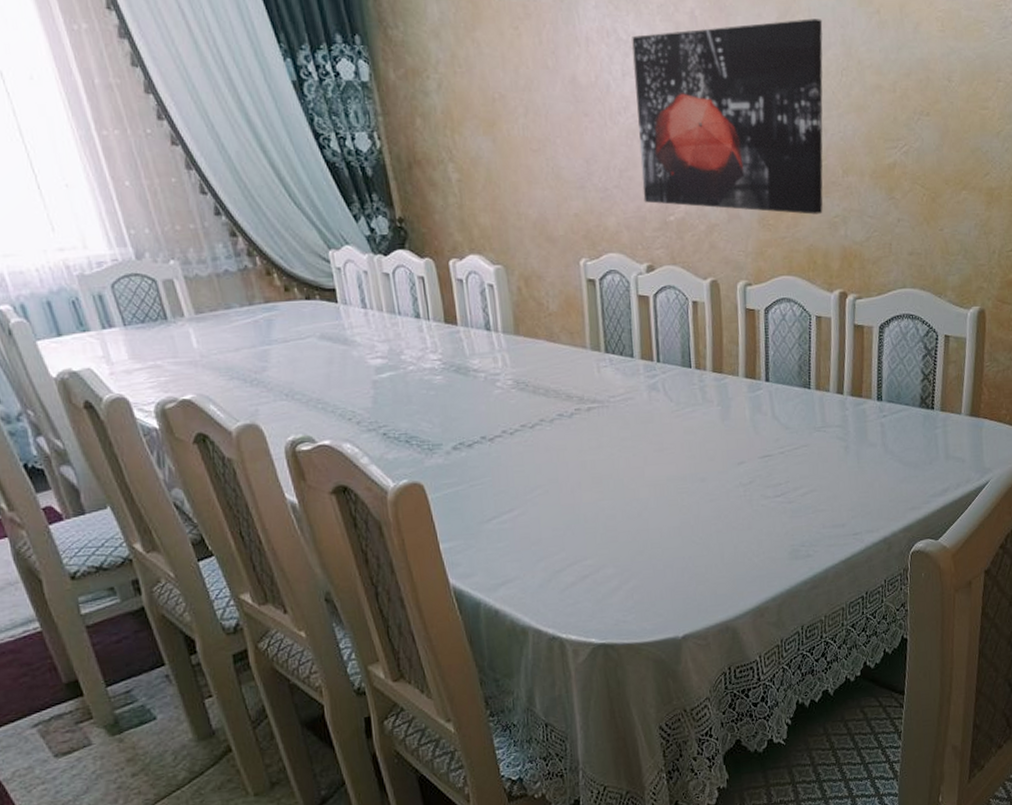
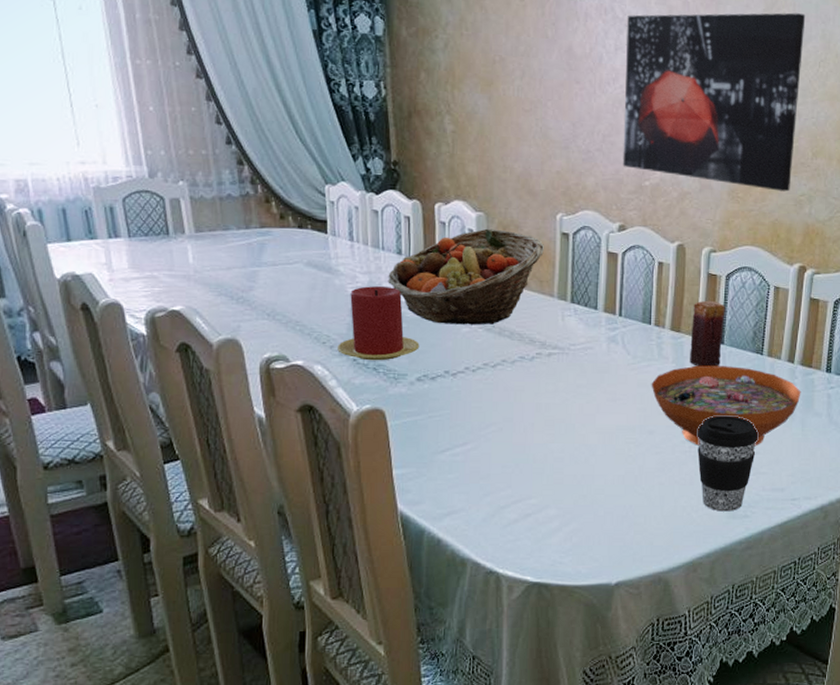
candle: none [365,353,452,434] -> present [337,286,420,361]
fruit basket: none [408,281,572,388] -> present [388,228,545,325]
decorative bowl: none [698,403,854,489] -> present [651,365,801,447]
candle: none [733,337,768,407] -> present [690,300,725,367]
coffee cup: none [750,454,814,554] -> present [697,415,759,512]

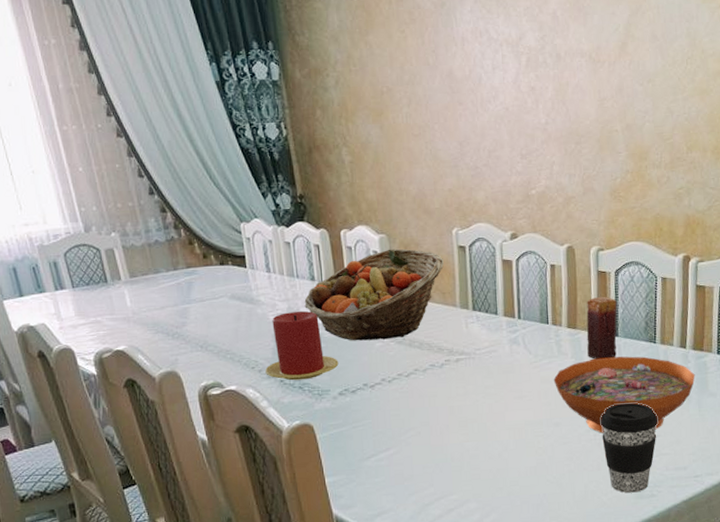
wall art: present [622,12,806,192] -> none [501,15,670,187]

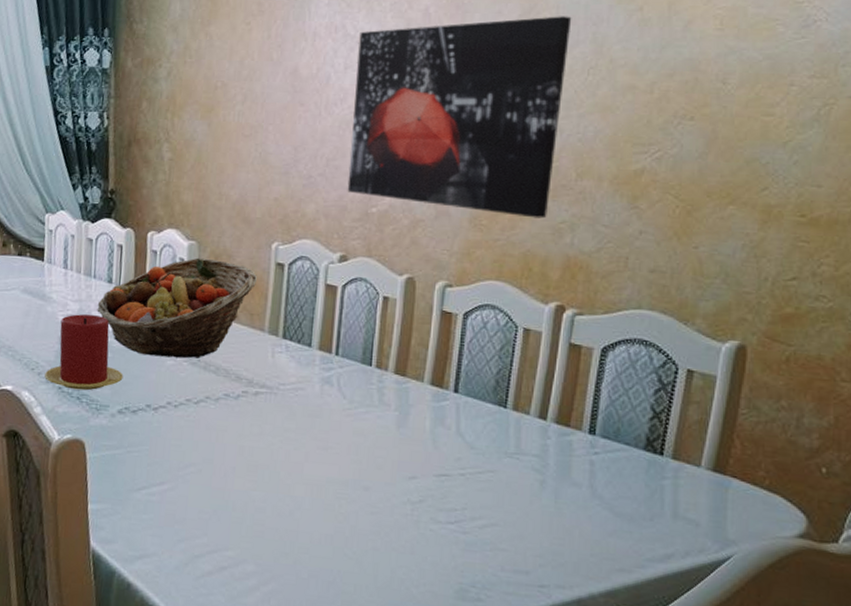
wall art: none [501,15,670,187] -> present [347,16,572,219]
decorative bowl: present [553,356,695,433] -> none [368,415,555,517]
candle: present [586,296,617,359] -> none [416,341,461,419]
coffee cup: present [600,402,659,493] -> none [421,475,498,592]

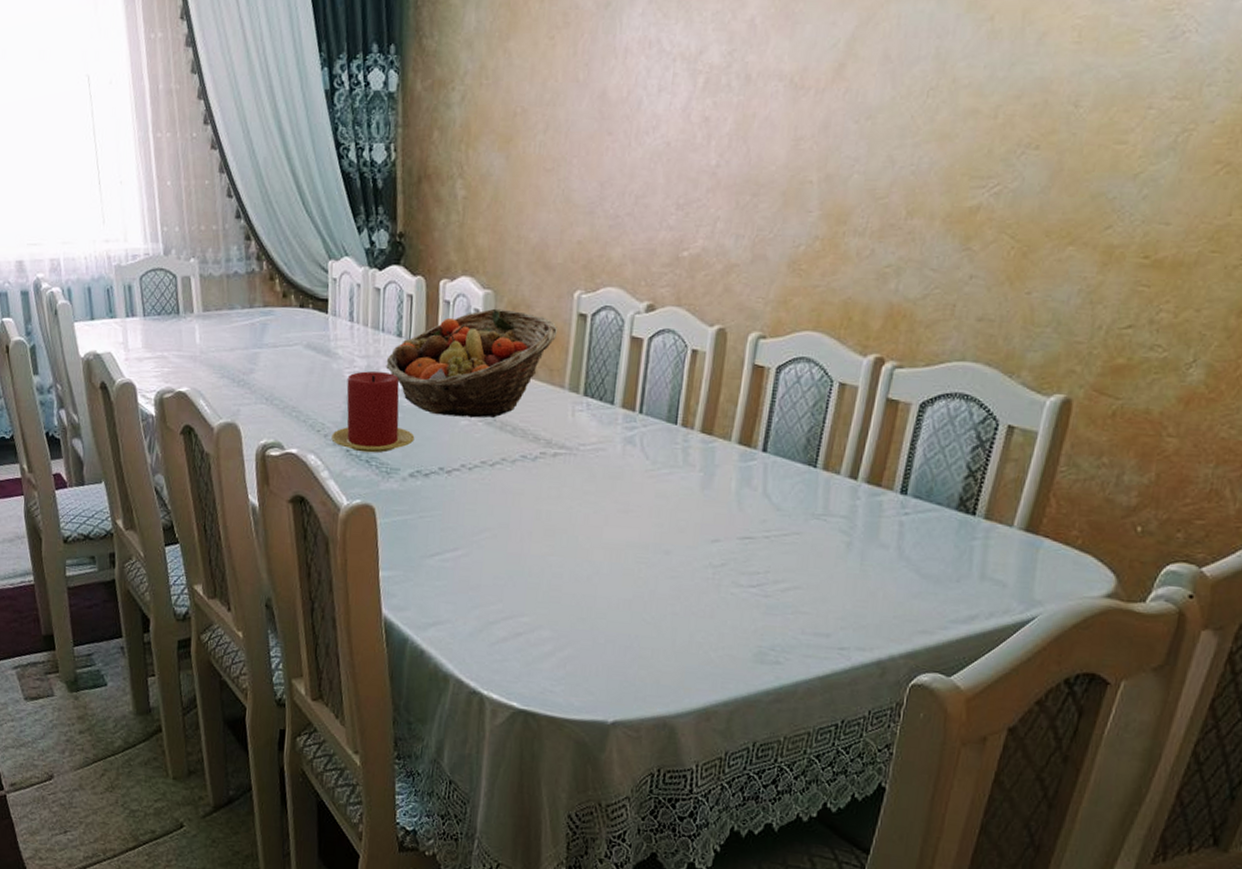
wall art: present [347,16,572,219] -> none [657,27,914,262]

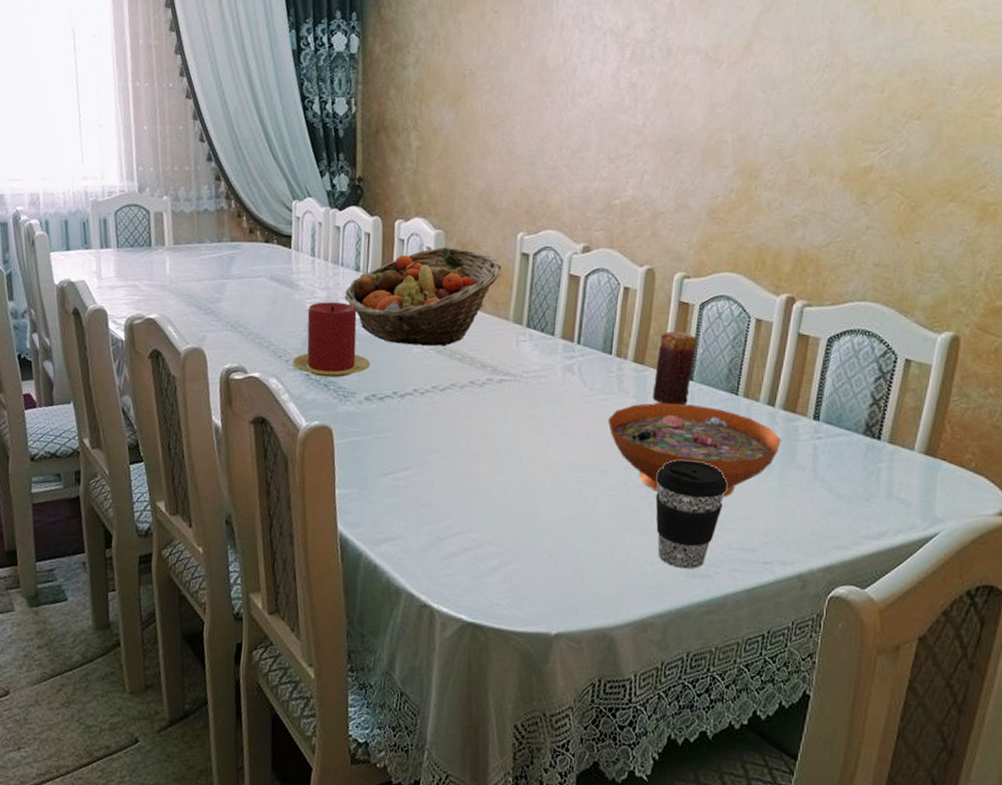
decorative bowl: none [671,476,864,580] -> present [607,402,782,498]
candle: none [721,397,772,479] -> present [653,331,697,405]
coffee cup: none [722,538,802,655] -> present [655,459,728,569]

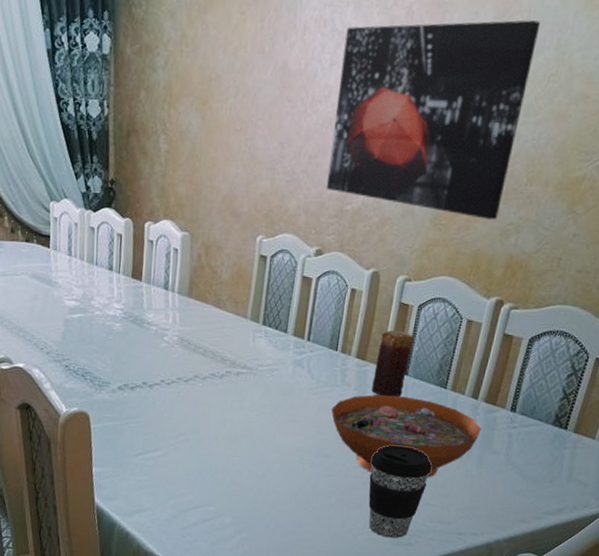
candle: present [292,302,371,378] -> none [53,299,123,369]
fruit basket: present [344,247,504,347] -> none [99,248,243,342]
wall art: none [591,13,810,213] -> present [326,20,541,220]

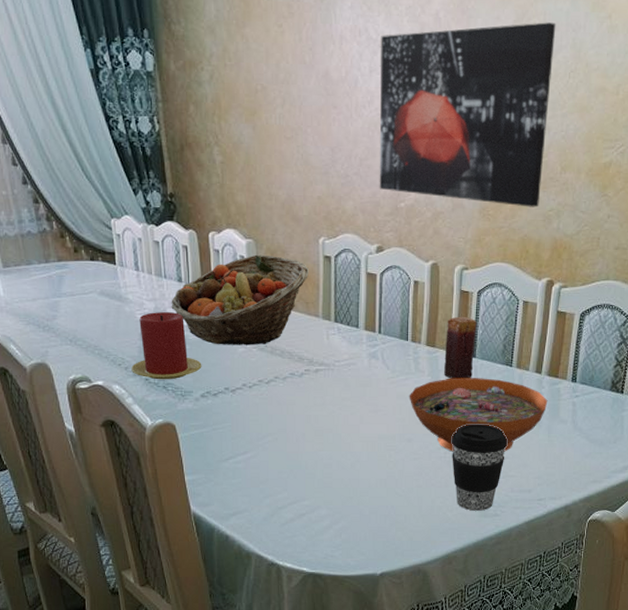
candle: none [53,299,123,369] -> present [131,312,202,380]
fruit basket: none [99,248,243,342] -> present [171,254,310,345]

